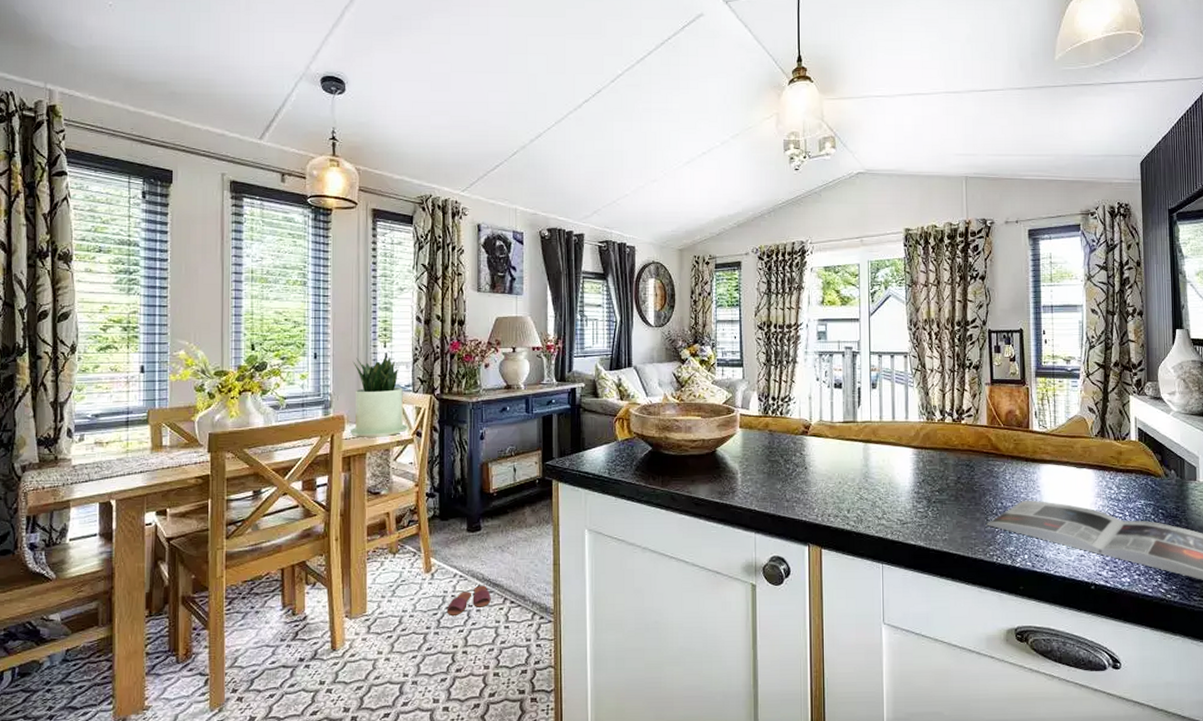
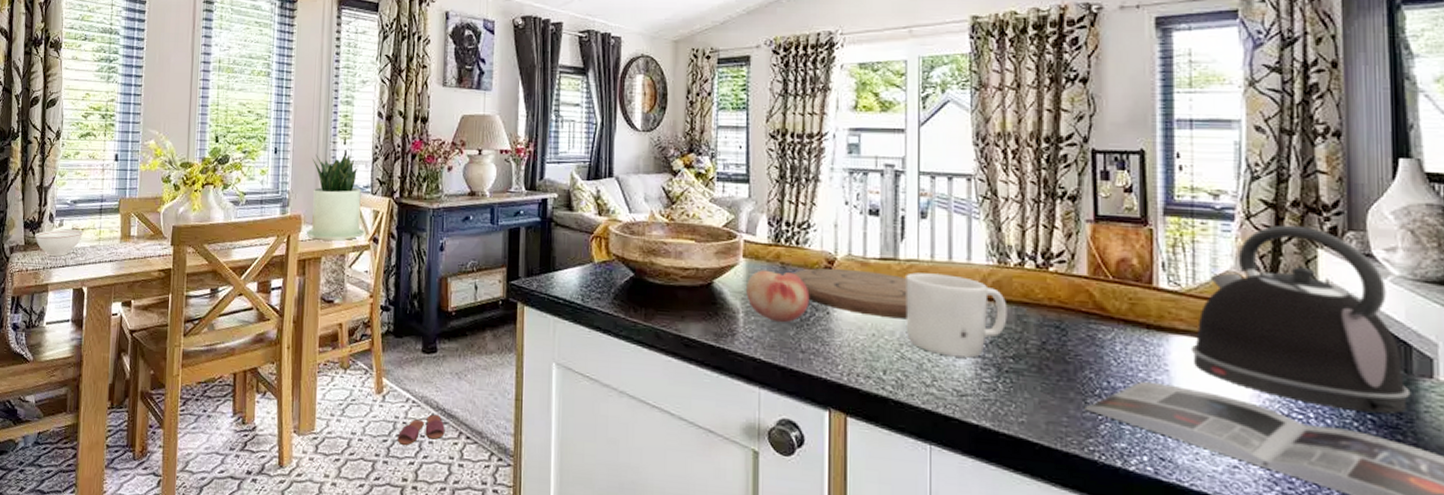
bowl: none [51,443,109,473] -> present [35,229,84,257]
fruit: none [743,437,792,479] -> present [746,270,810,323]
cutting board: none [778,432,864,467] -> present [793,268,907,318]
mug: none [862,431,934,494] -> present [905,272,1007,358]
kettle: none [1053,380,1184,508] -> present [1190,225,1411,414]

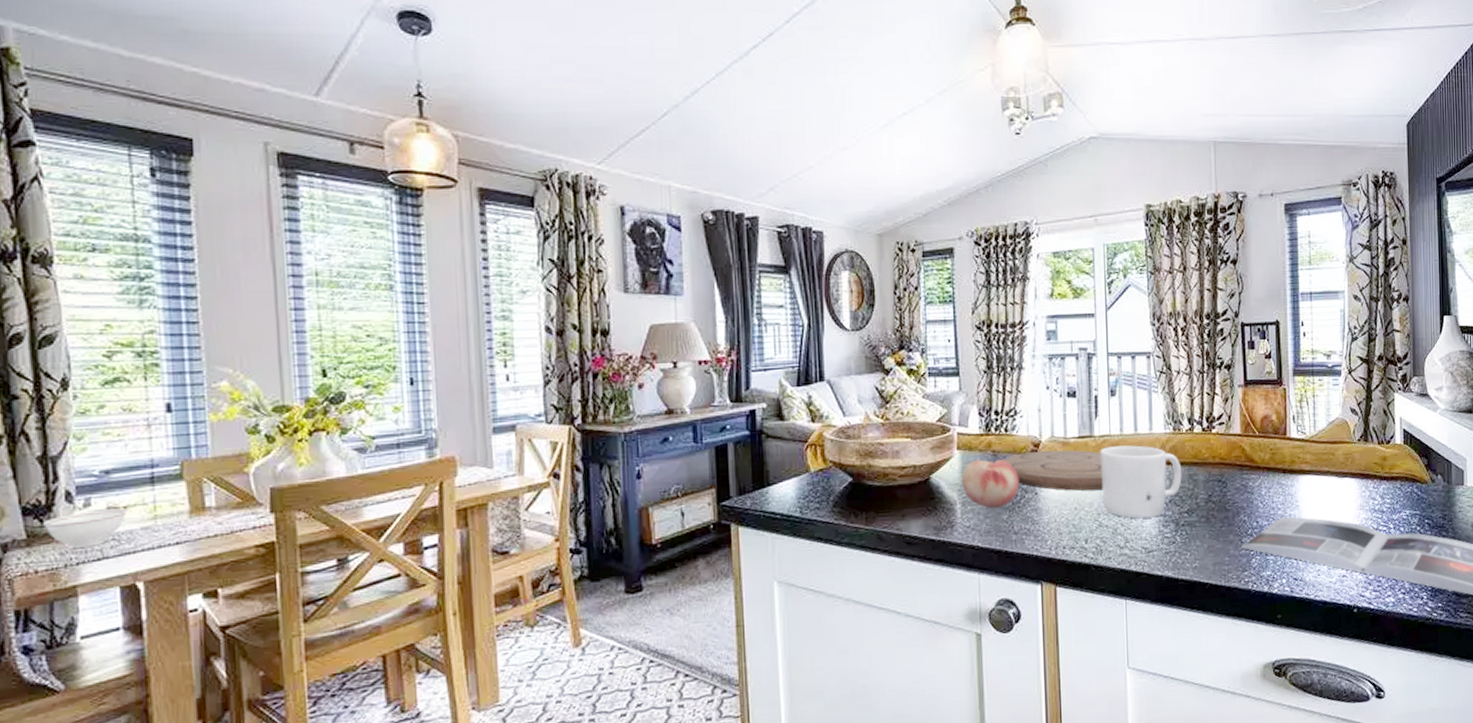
planter: present [306,154,365,241] -> none [463,379,541,484]
slippers: present [398,414,445,445] -> none [605,657,660,697]
kettle: present [1190,225,1411,414] -> none [1313,375,1451,518]

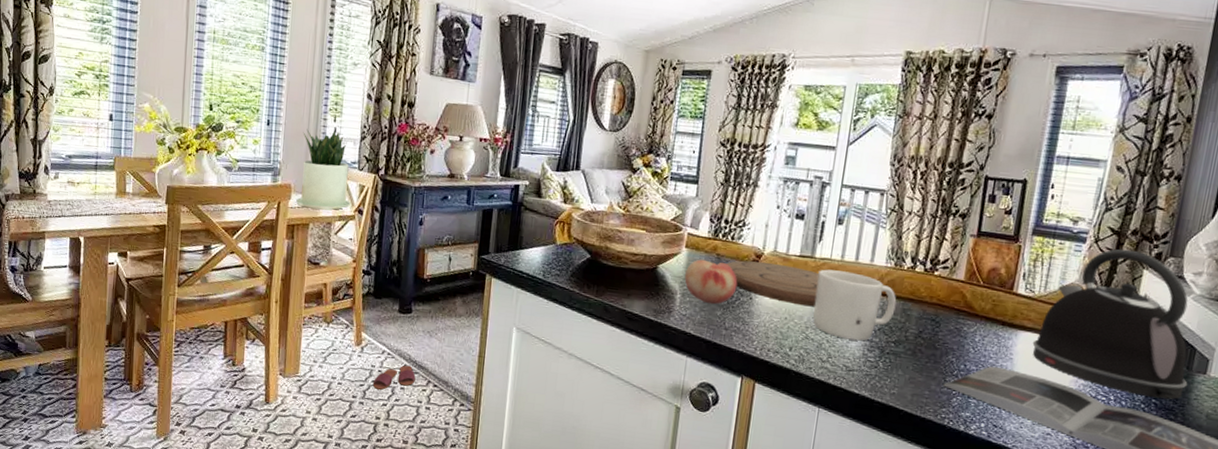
bowl: present [43,508,128,549] -> none [30,182,80,208]
planter: none [463,379,541,484] -> present [295,129,351,210]
slippers: none [605,657,660,697] -> present [373,365,416,390]
kettle: none [1313,375,1451,518] -> present [1032,249,1188,399]

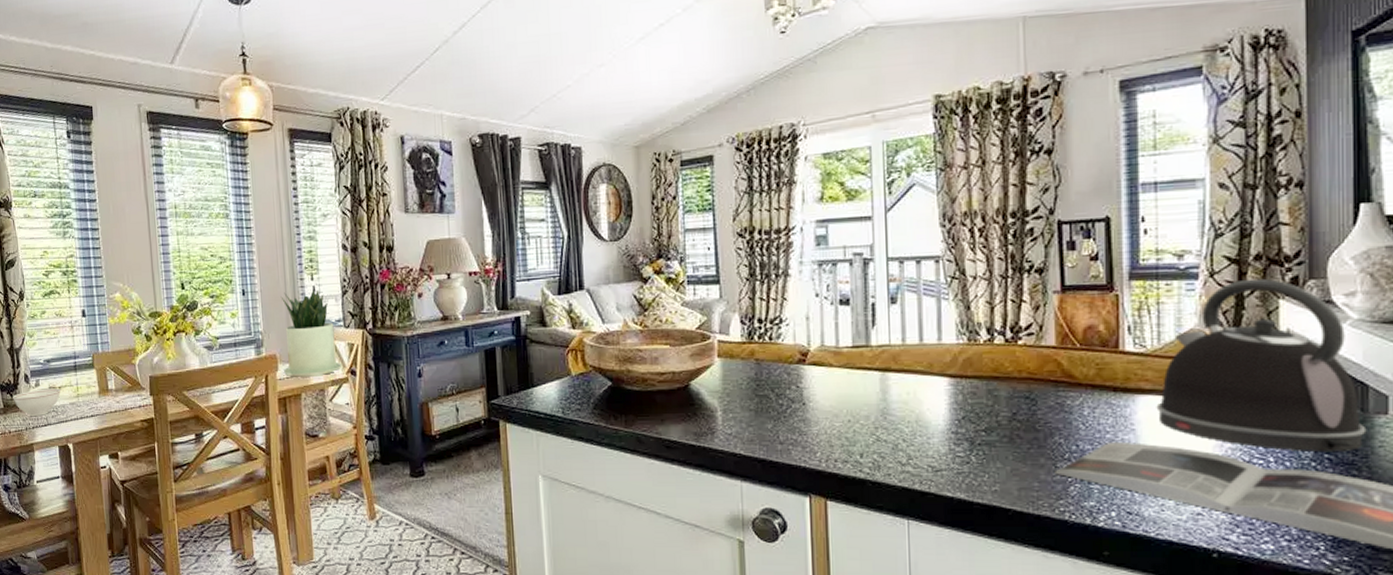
bowl: none [30,182,80,208] -> present [12,388,61,417]
slippers: present [373,365,416,390] -> none [395,534,440,565]
fruit: present [684,259,738,305] -> none [723,367,786,418]
cutting board: present [726,260,820,306] -> none [768,359,881,403]
mug: present [813,269,897,341] -> none [878,356,979,435]

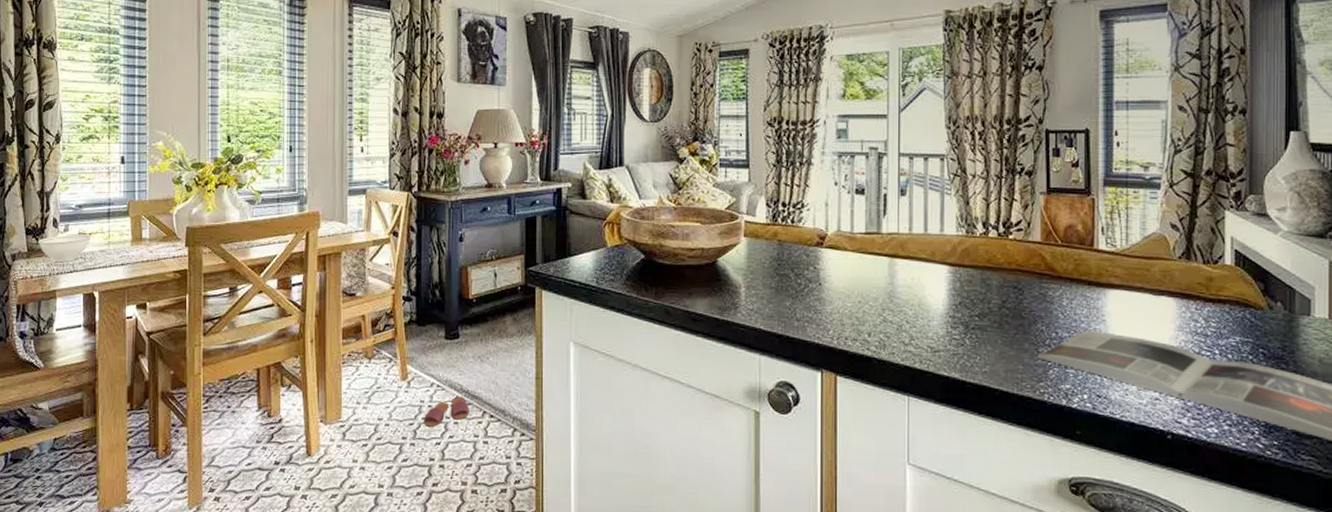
planter: present [280,289,342,377] -> none [325,150,384,236]
slippers: none [395,534,440,565] -> present [424,396,469,427]
kettle: present [1156,278,1367,451] -> none [1123,191,1293,347]

